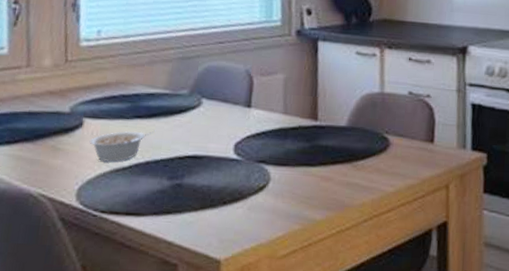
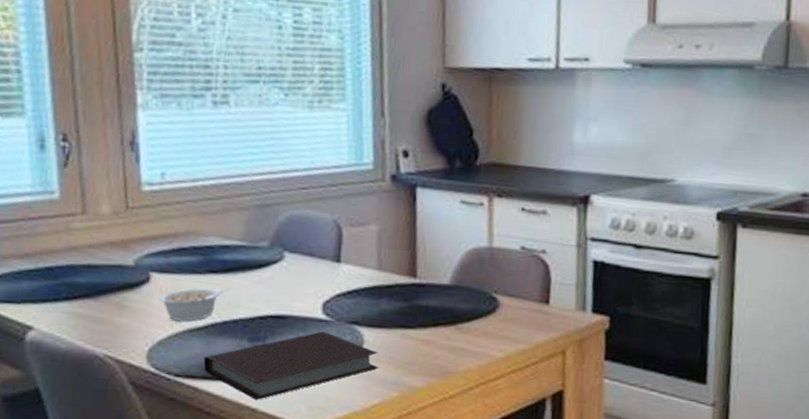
notebook: none [127,170,283,234] -> present [203,331,378,400]

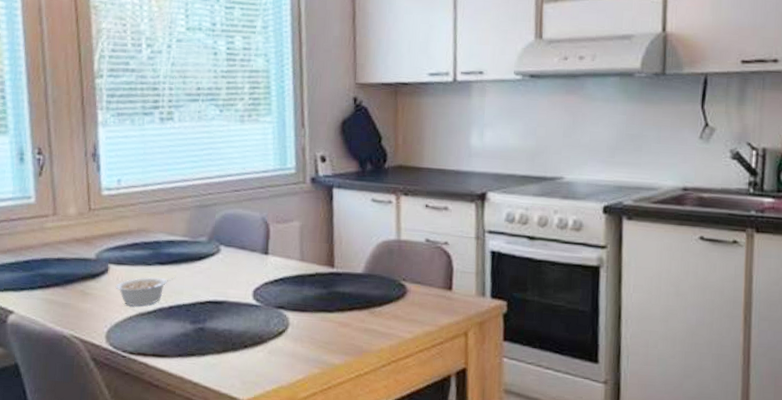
notebook: present [203,331,378,400] -> none [153,315,301,375]

